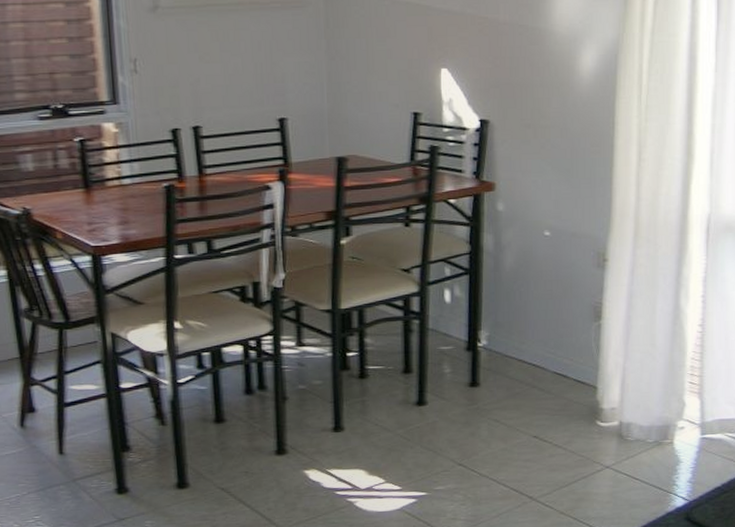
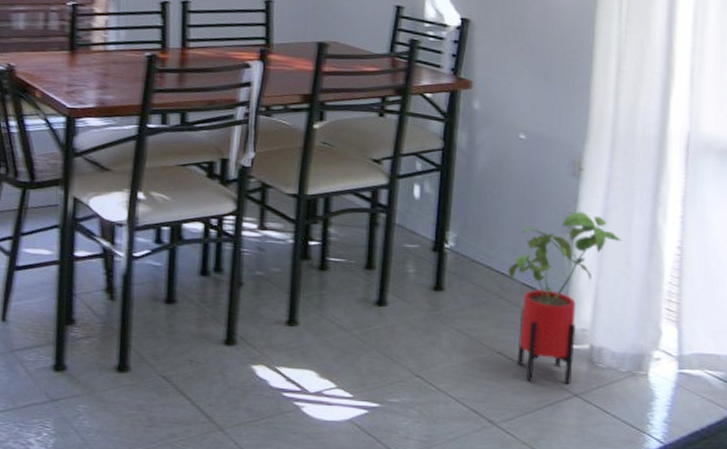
house plant: none [539,300,646,459] -> present [508,212,621,383]

